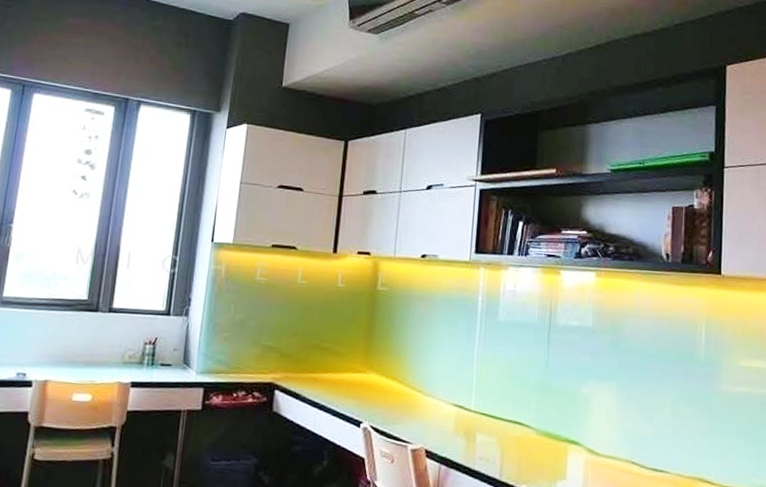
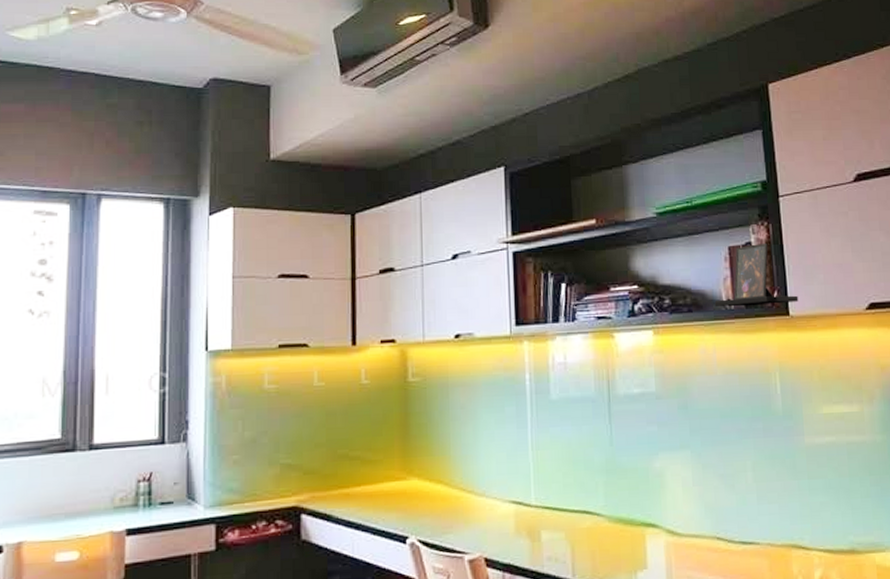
photo frame: none [654,207,731,264] -> present [714,244,799,307]

